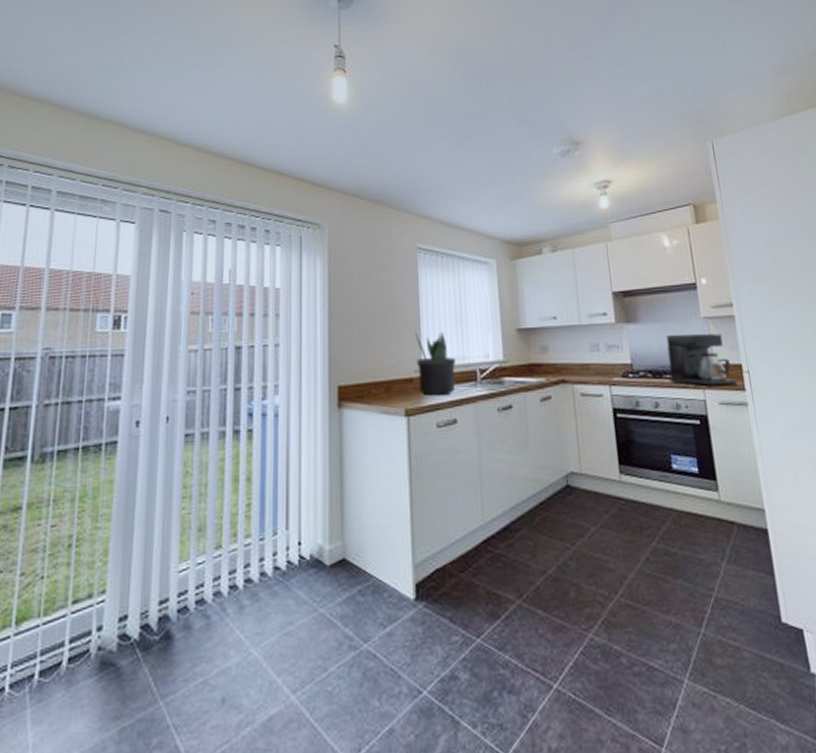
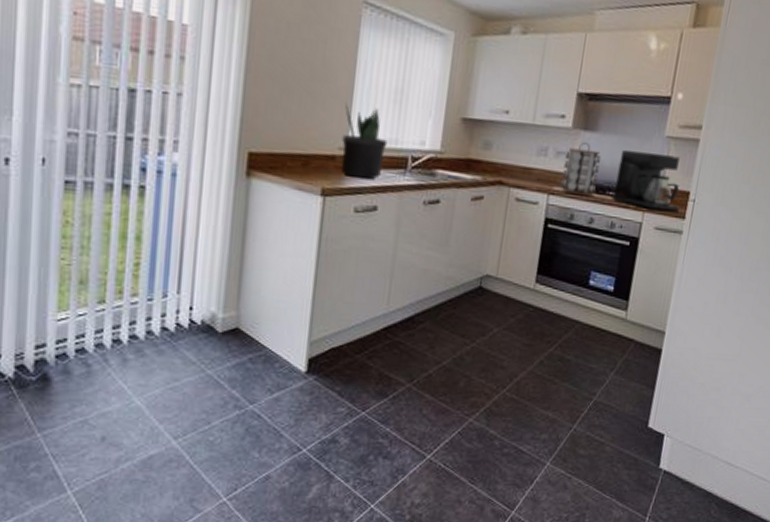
spice rack: none [616,333,652,383] -> present [561,141,601,197]

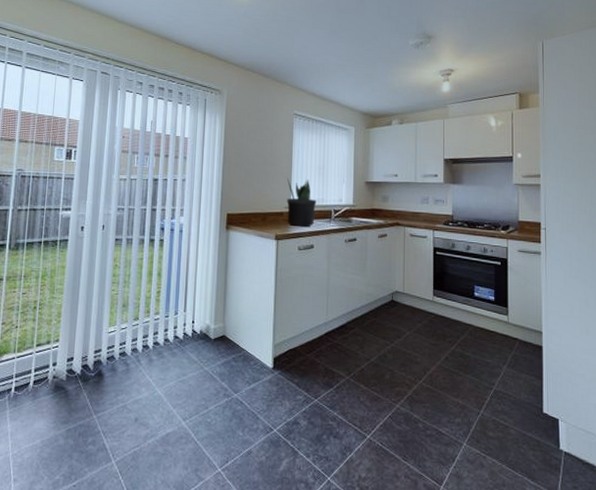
spice rack: present [561,141,601,197] -> none [442,191,468,230]
coffee maker: present [612,149,680,212] -> none [481,195,535,238]

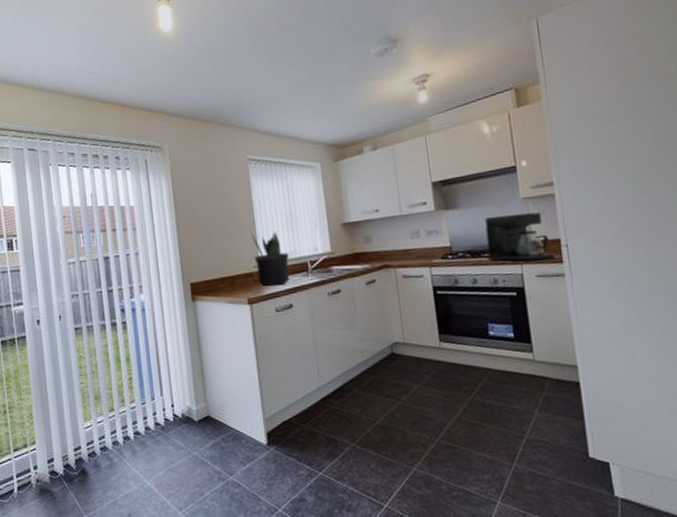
coffee maker: none [481,195,535,238] -> present [484,212,555,262]

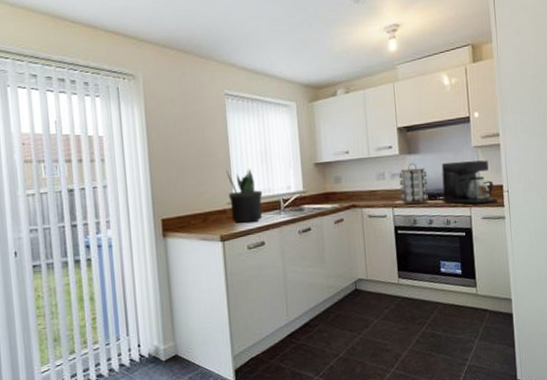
spice rack: none [435,218,471,264] -> present [399,162,428,205]

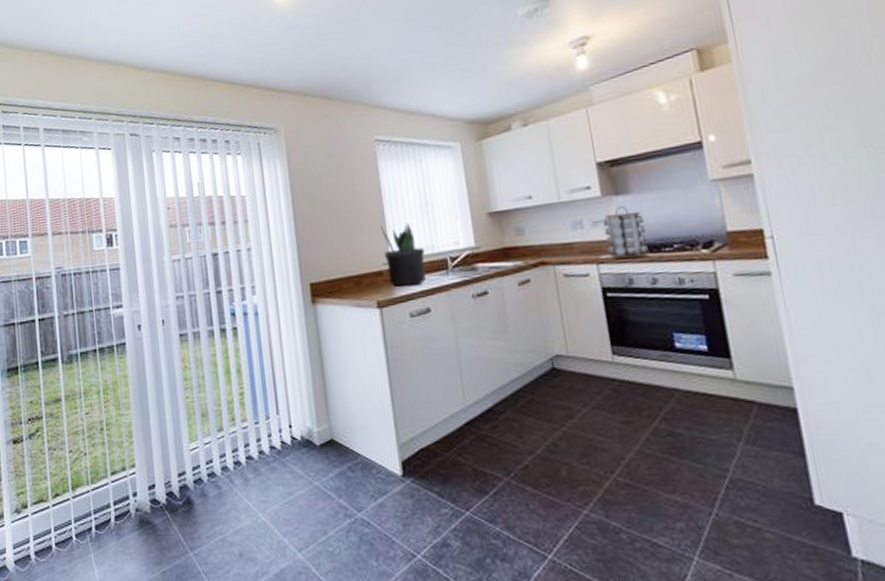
coffee maker: present [441,160,498,205] -> none [664,196,757,258]

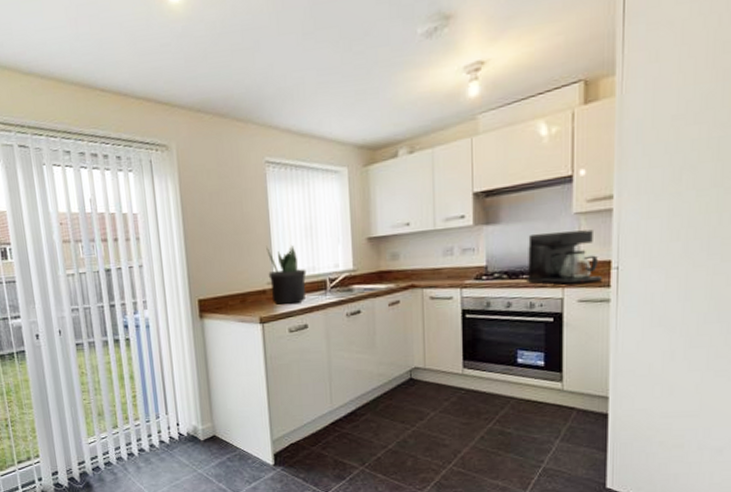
spice rack: present [602,205,648,260] -> none [471,234,508,285]
coffee maker: none [664,196,757,258] -> present [527,229,602,286]

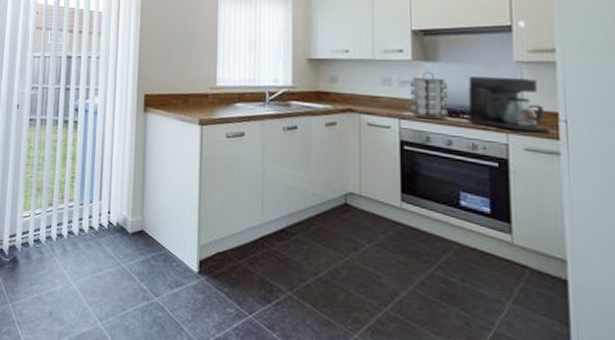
planter: present [266,244,307,305] -> none [211,55,247,111]
spice rack: none [471,234,508,285] -> present [410,71,448,120]

